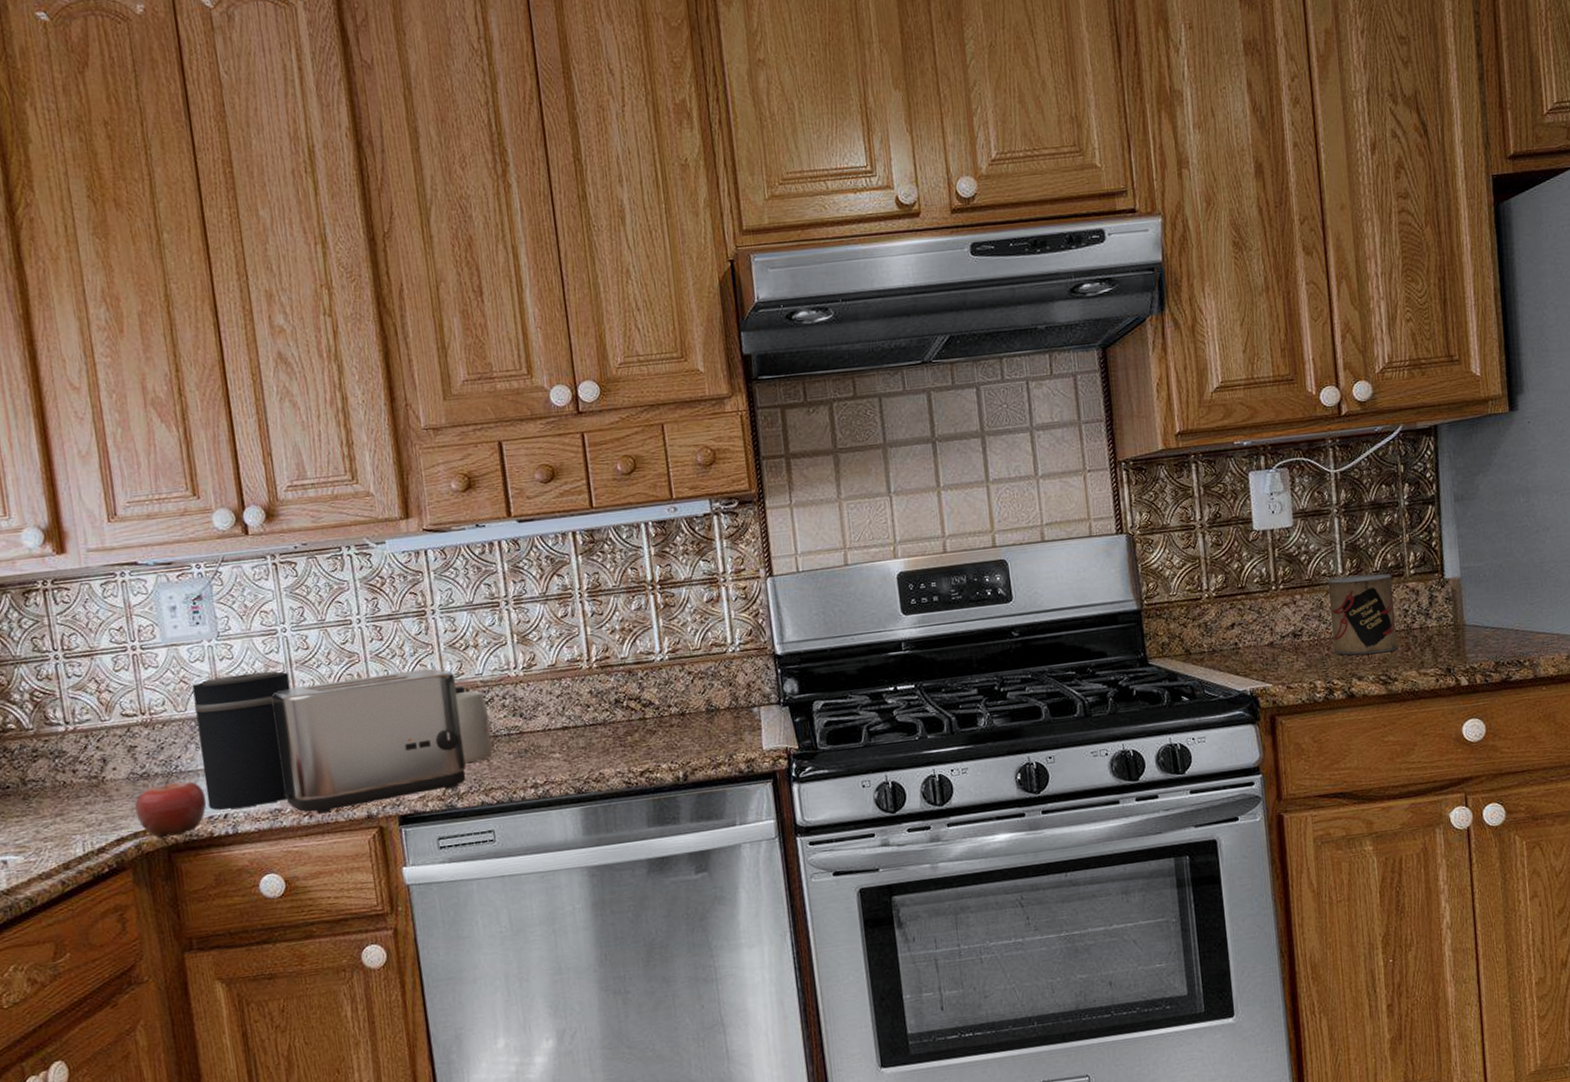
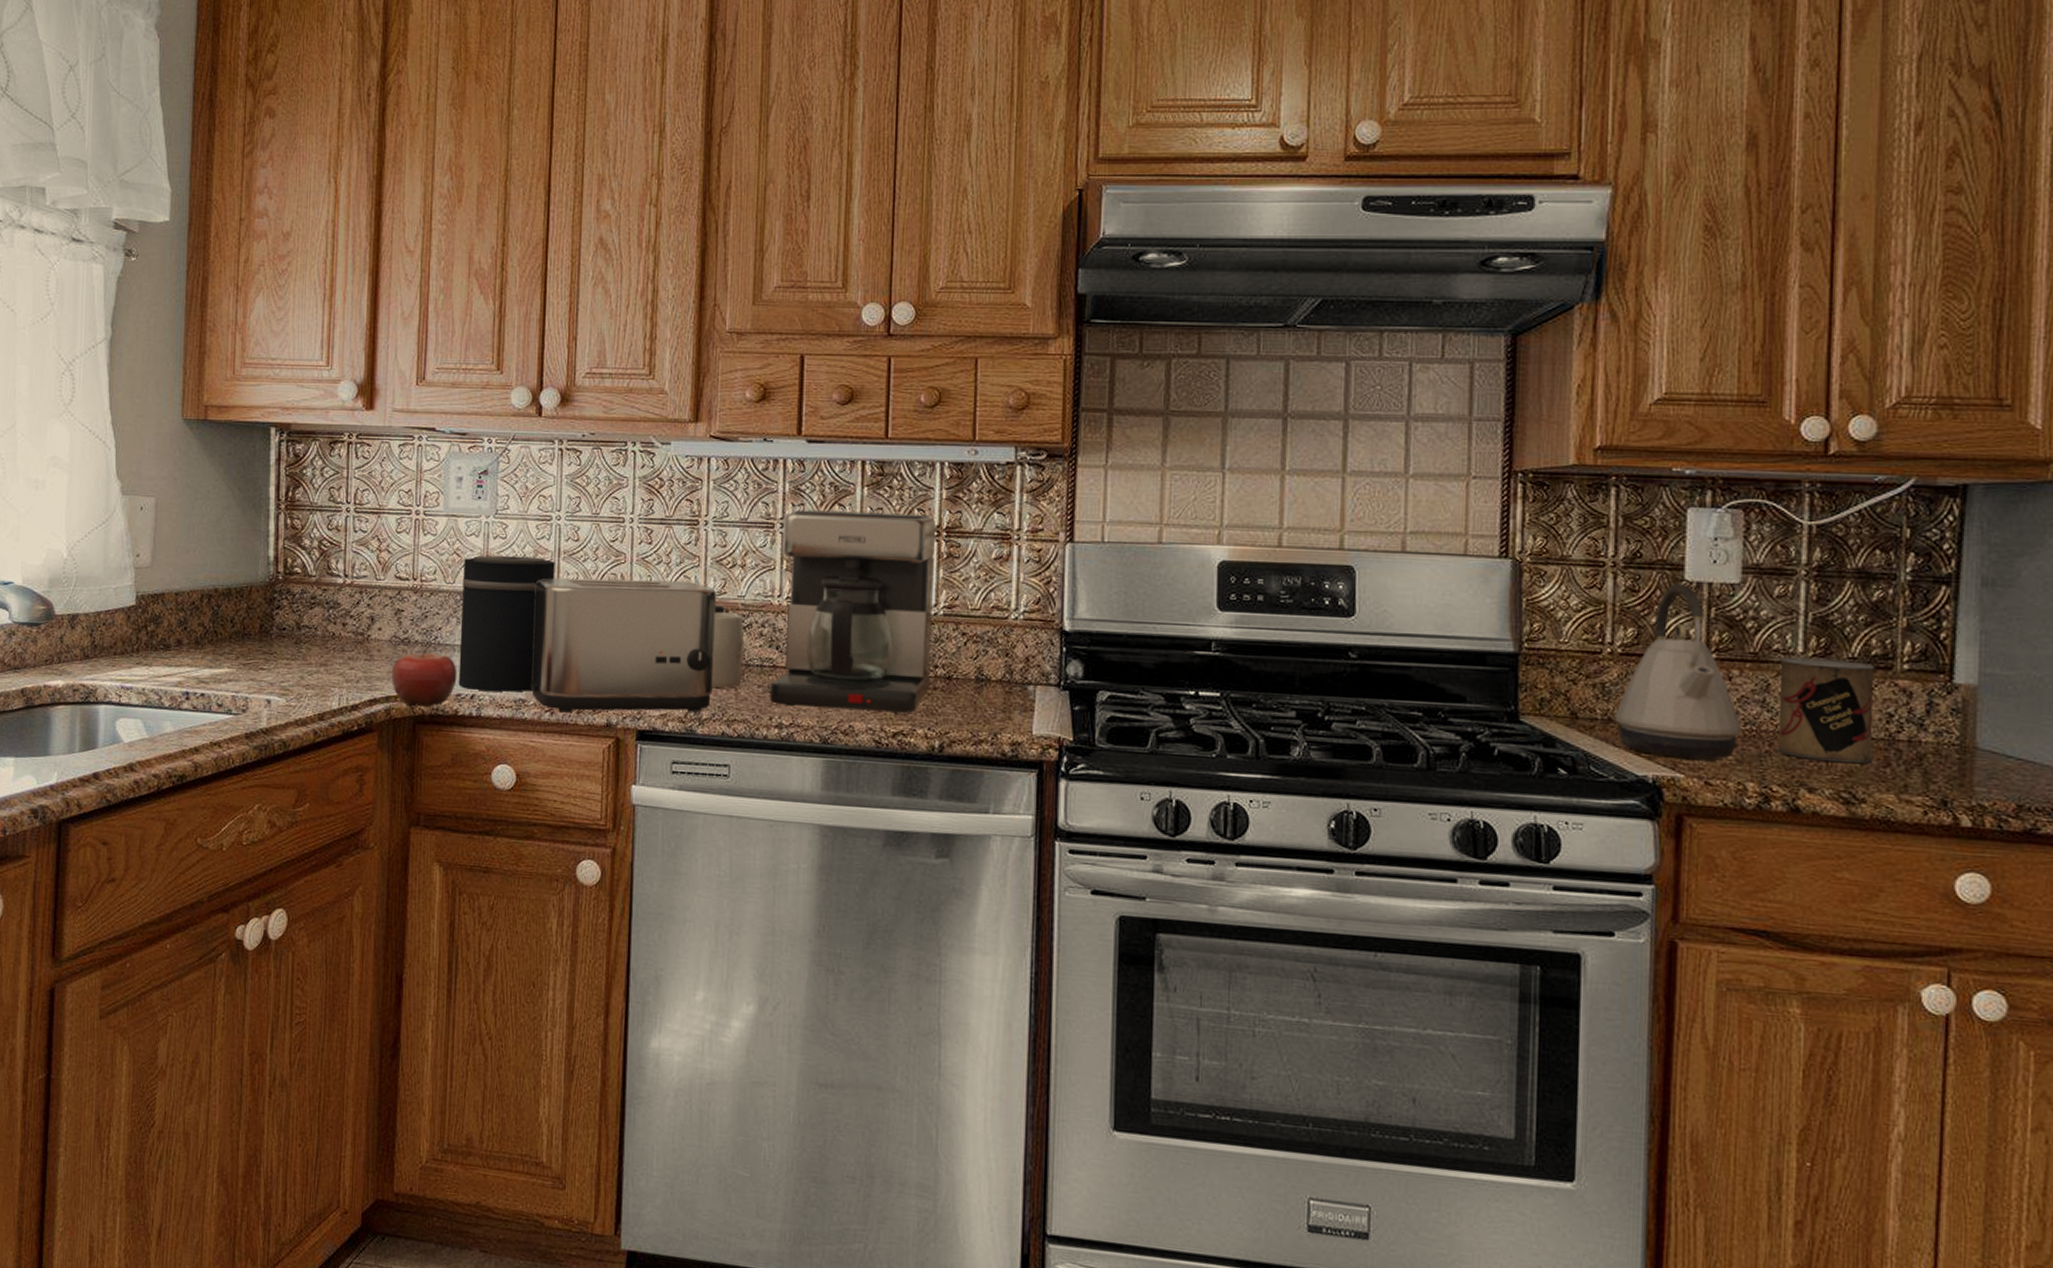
coffee maker: none [507,571,667,767] -> present [770,509,935,714]
kettle: none [1217,533,1308,674] -> present [1614,583,1743,761]

